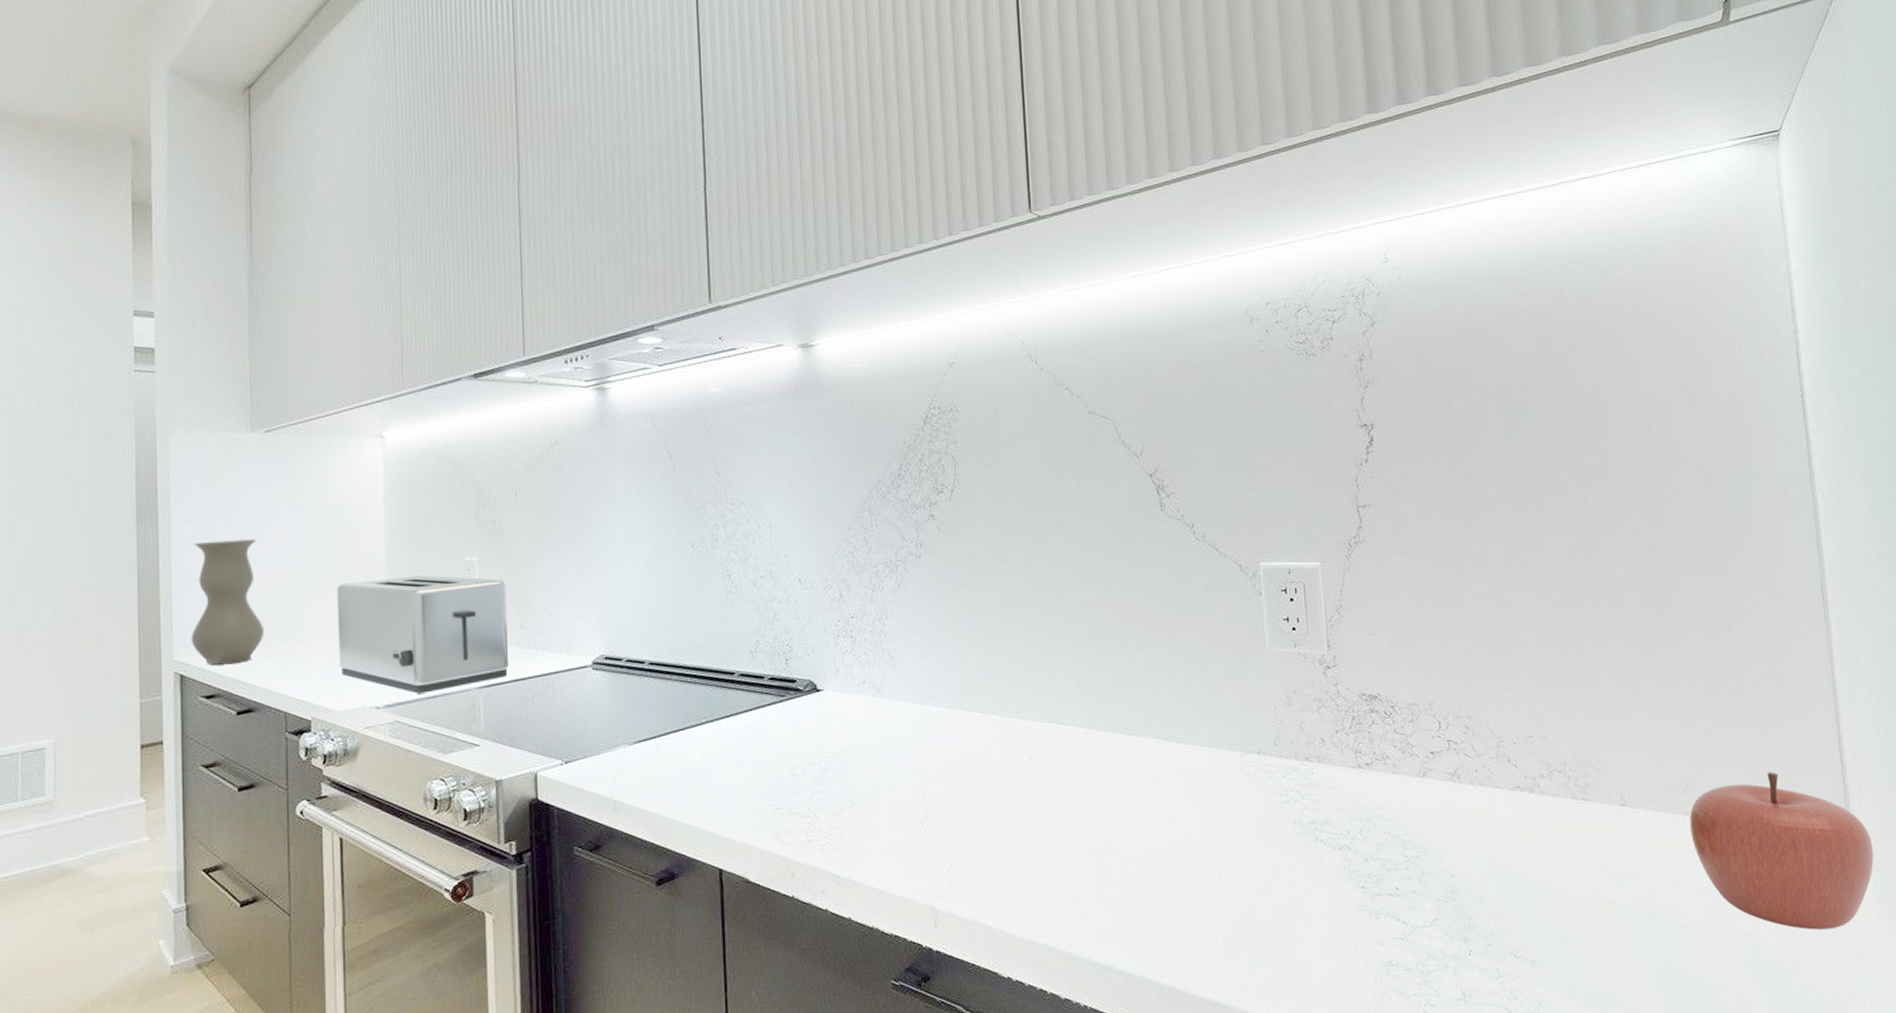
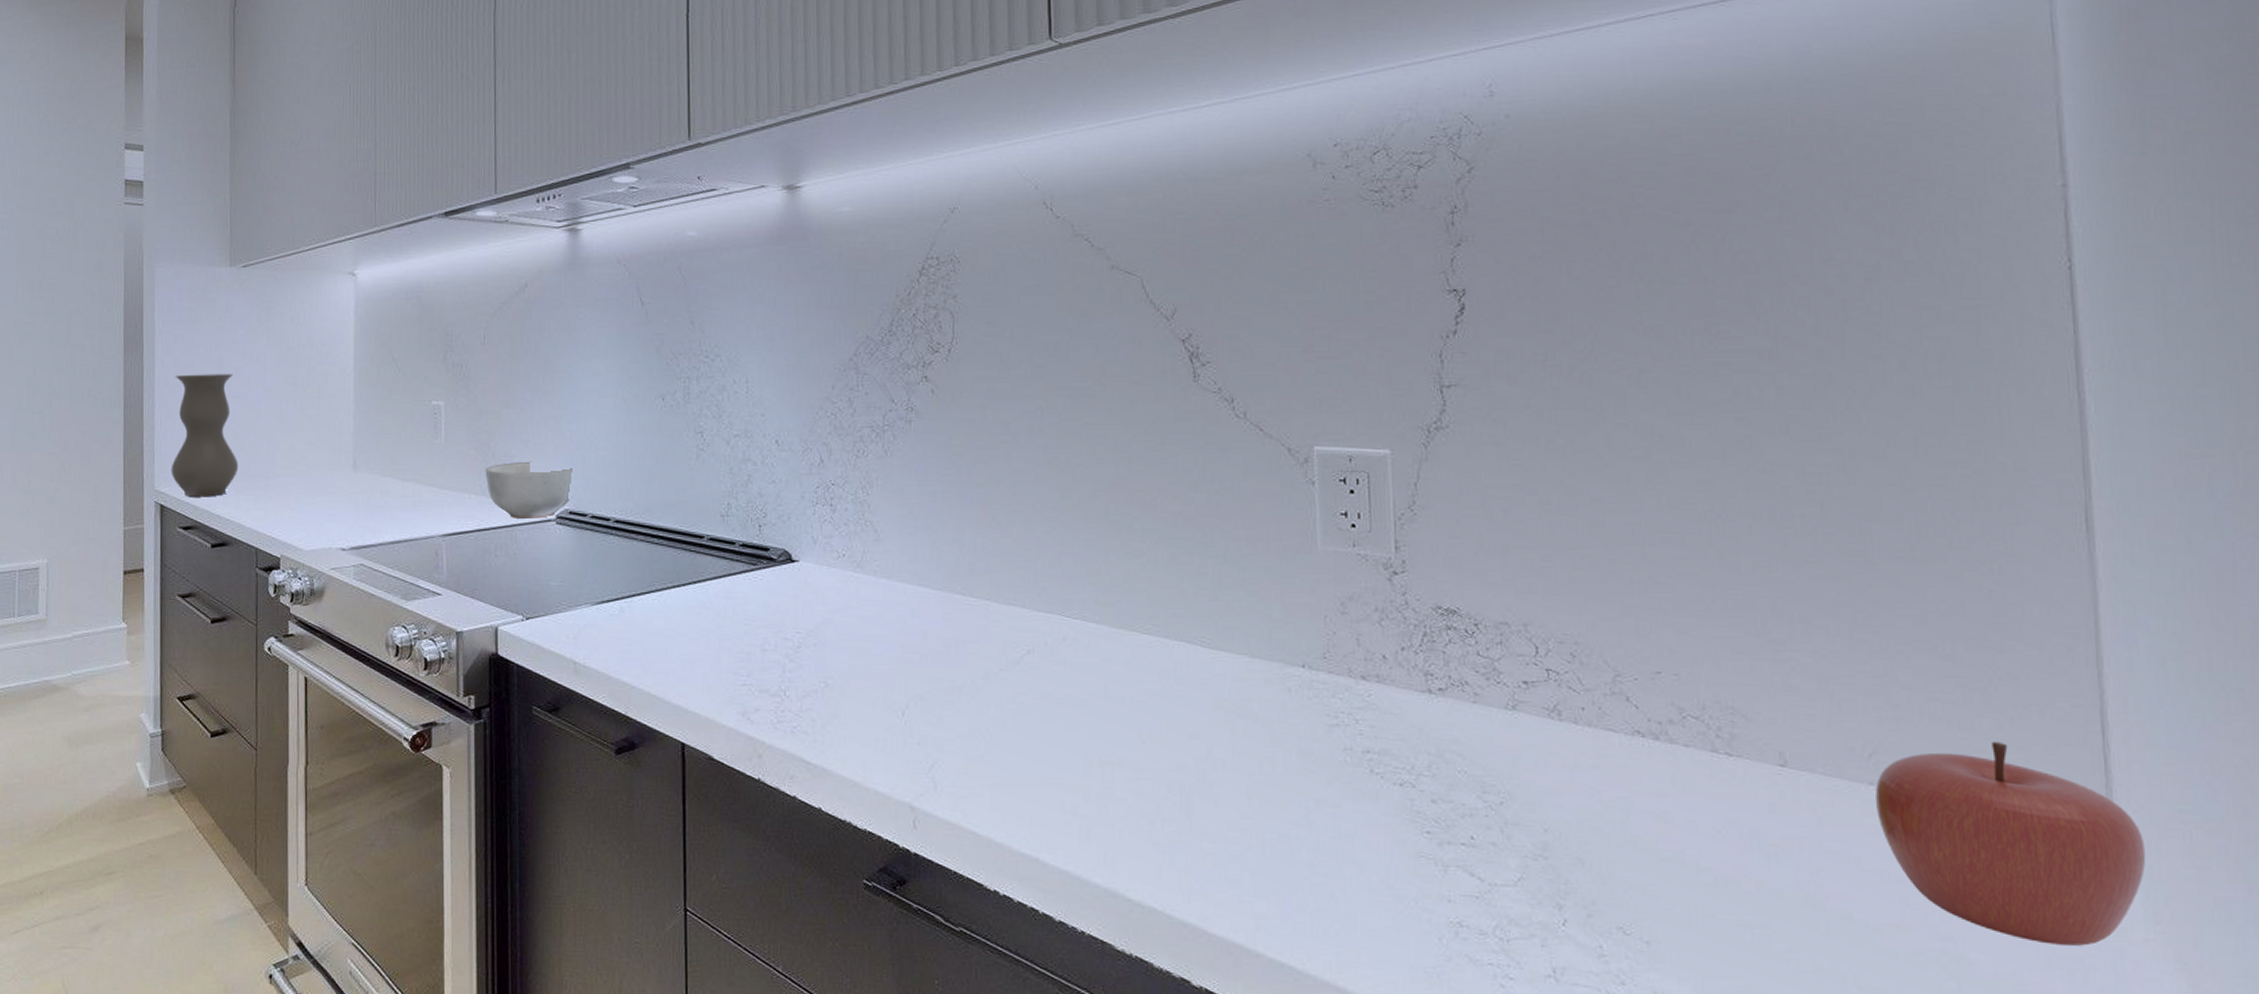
toaster: present [336,575,509,694] -> none [307,417,473,538]
bowl: none [520,611,608,668] -> present [485,461,572,520]

